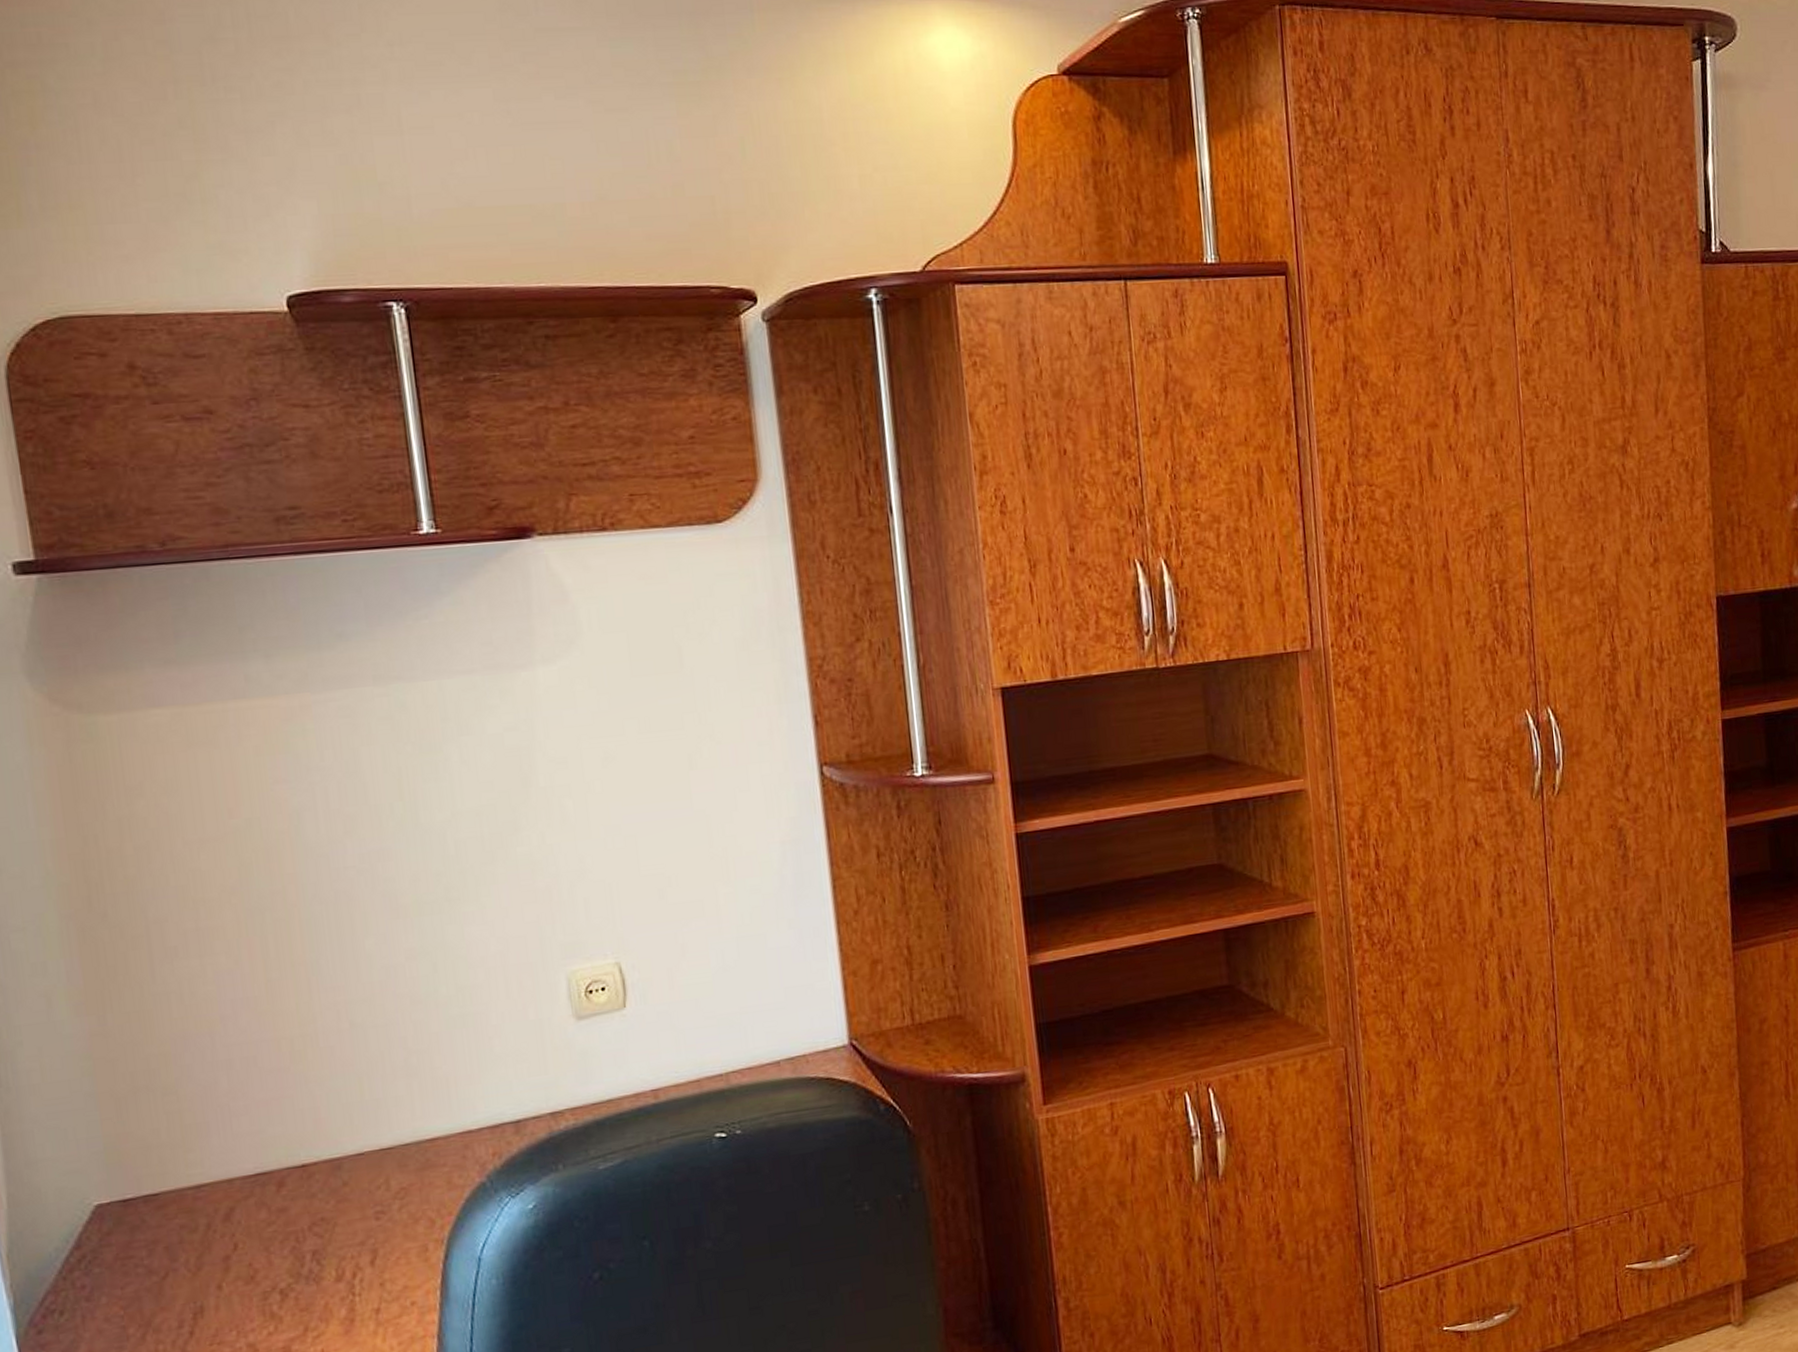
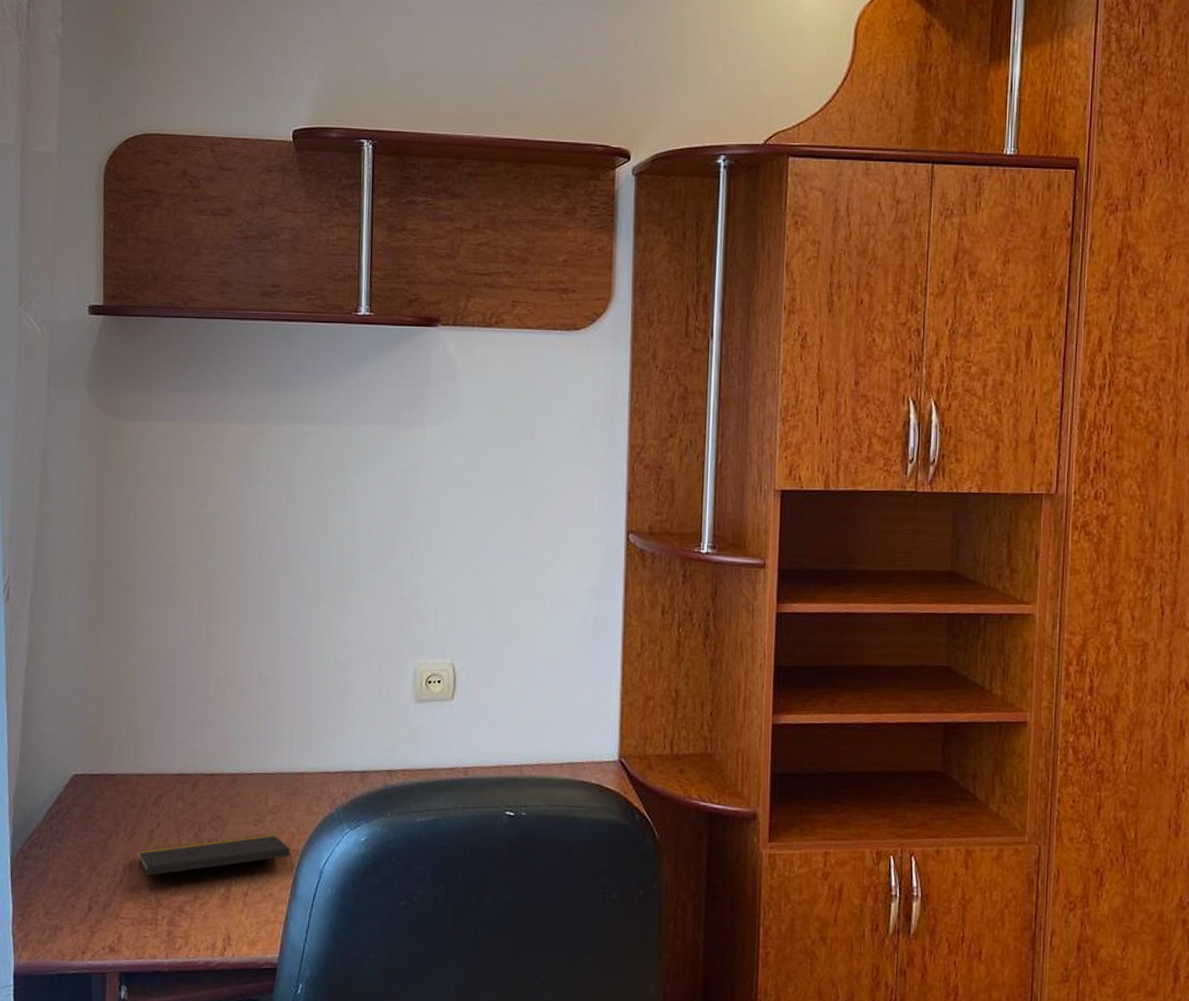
notepad: none [211,1225,442,1317] -> present [138,833,295,876]

